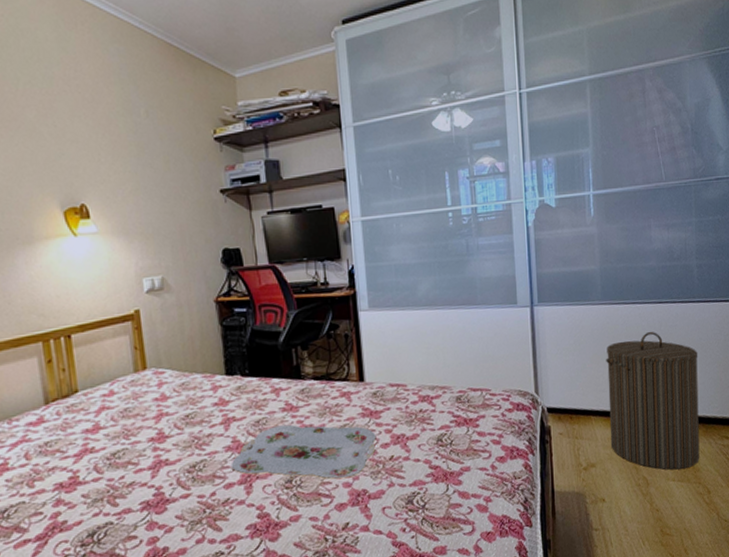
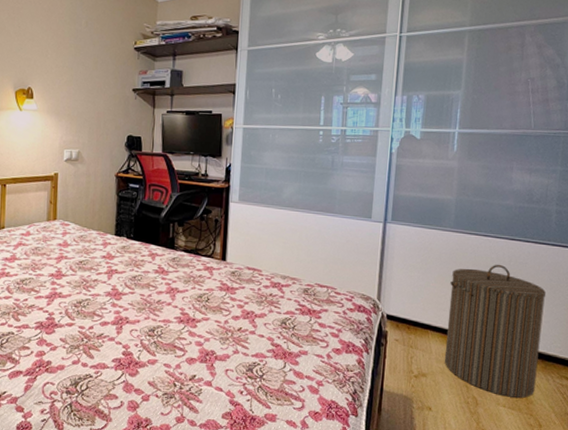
serving tray: present [231,424,376,480] -> none [108,283,229,339]

